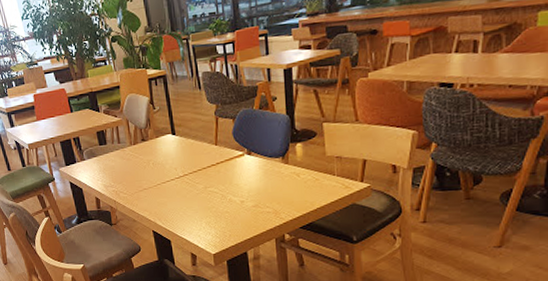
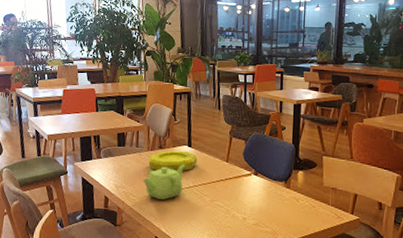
teapot: none [130,153,173,194] -> present [142,164,185,200]
bowl: none [133,139,184,165] -> present [148,150,198,172]

